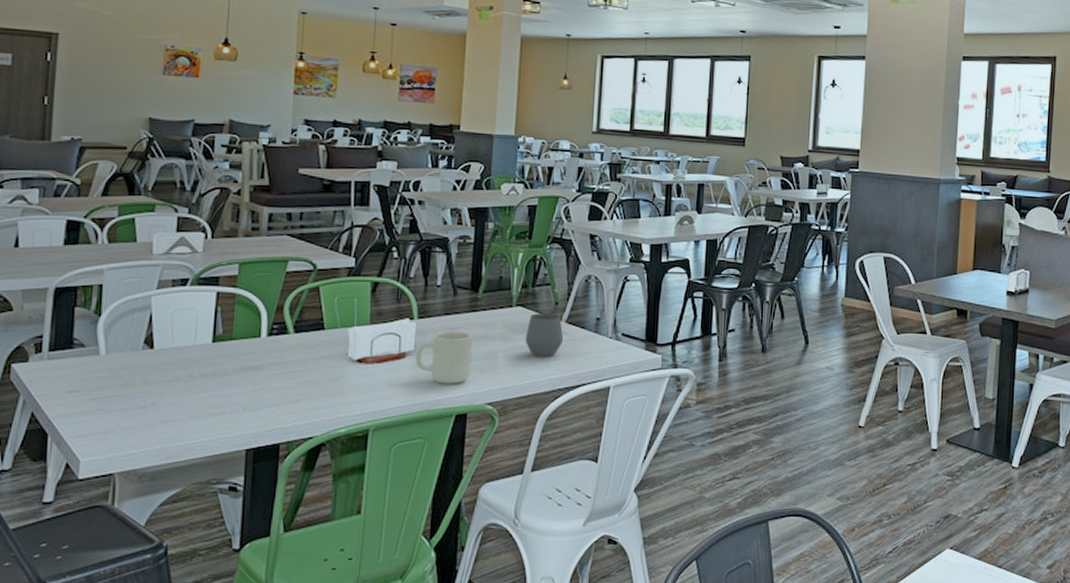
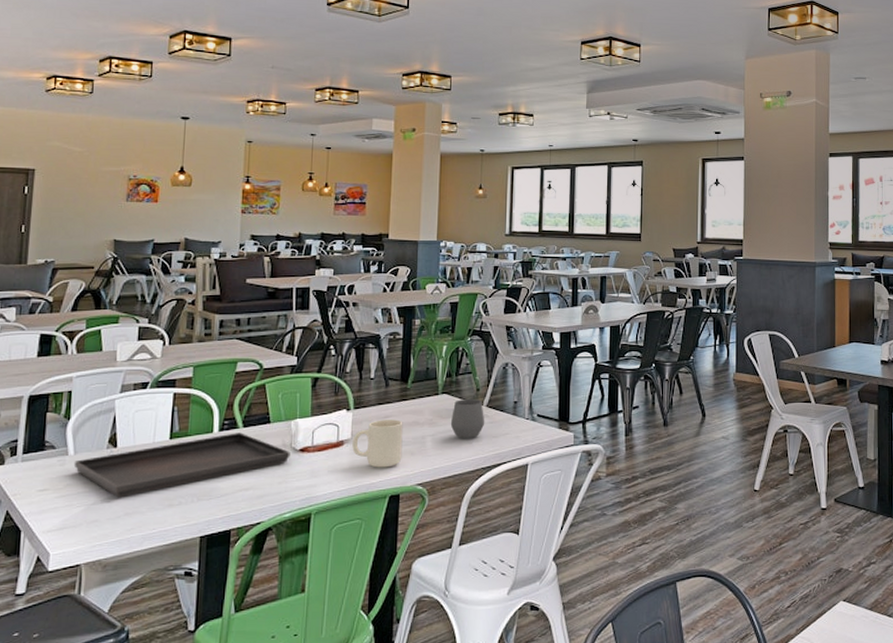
serving tray: none [105,338,347,404] -> present [73,432,290,498]

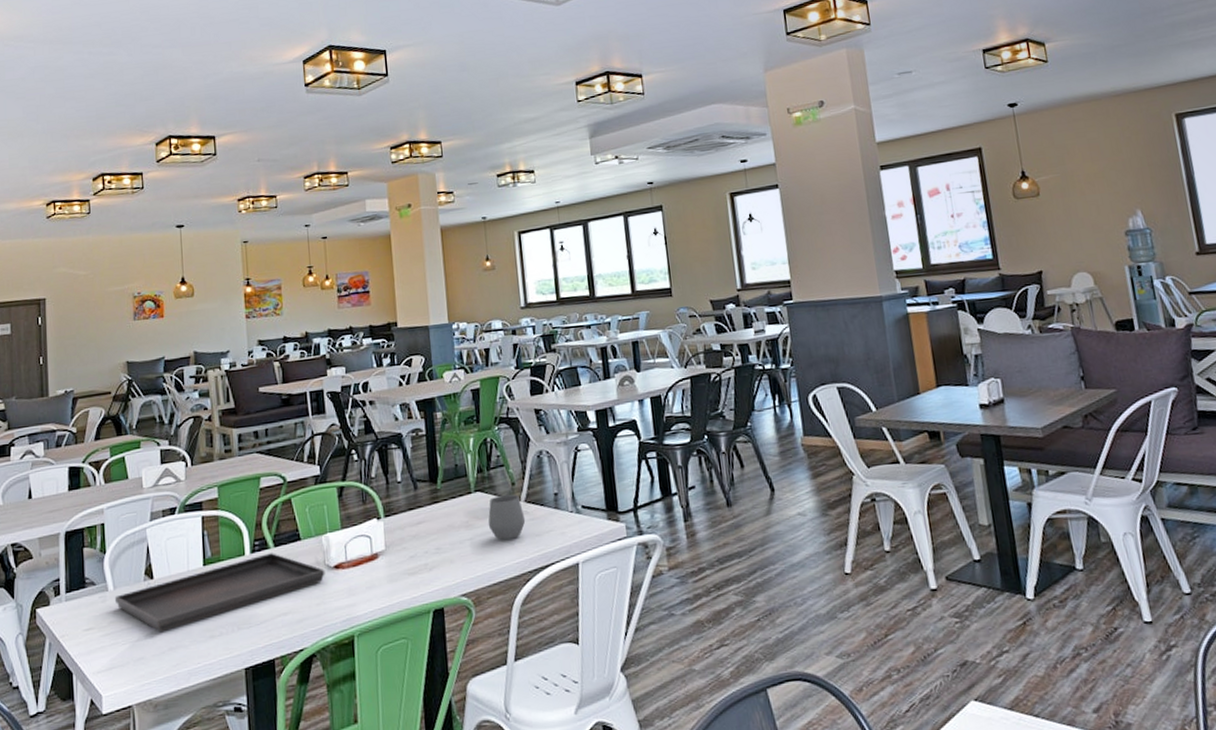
cup: present [352,419,403,468] -> none [387,525,441,580]

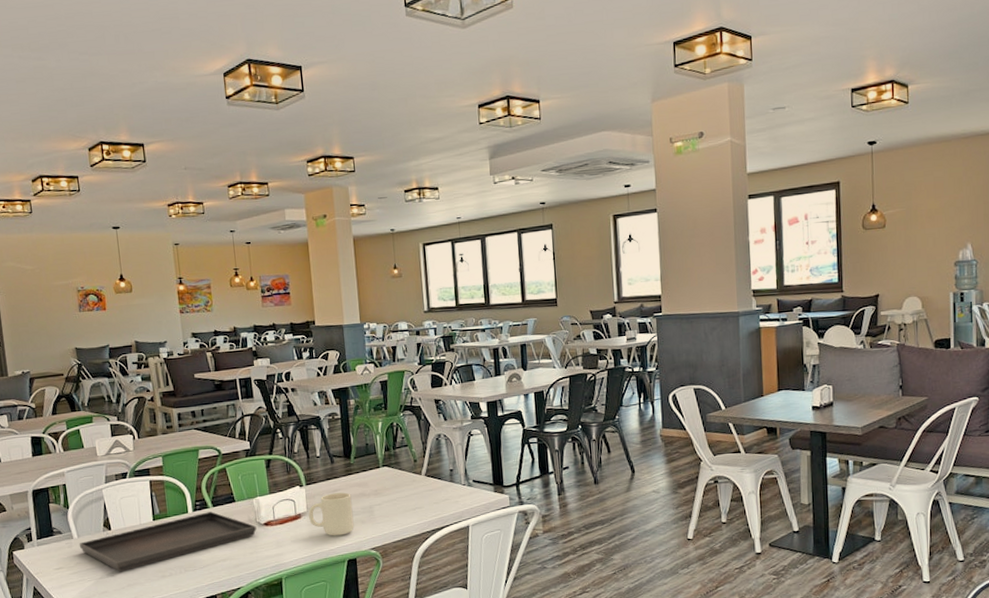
cup: none [387,525,441,580] -> present [308,492,354,536]
cup: present [488,494,526,541] -> none [393,469,426,507]

